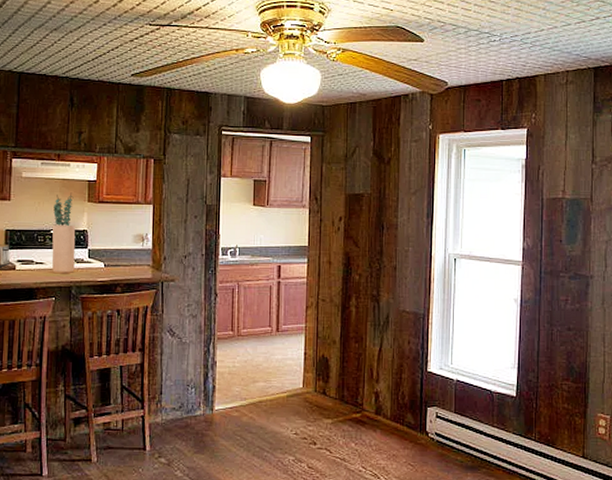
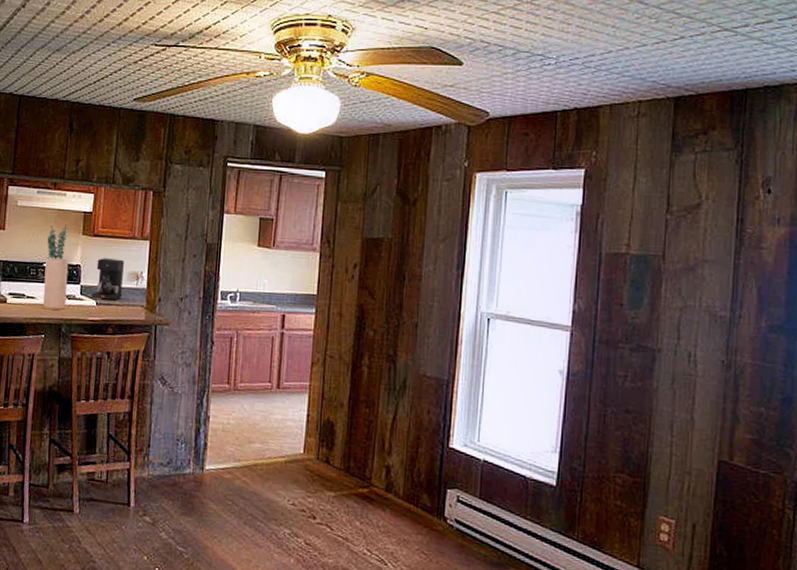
coffee maker: none [100,223,129,261] -> present [92,258,124,300]

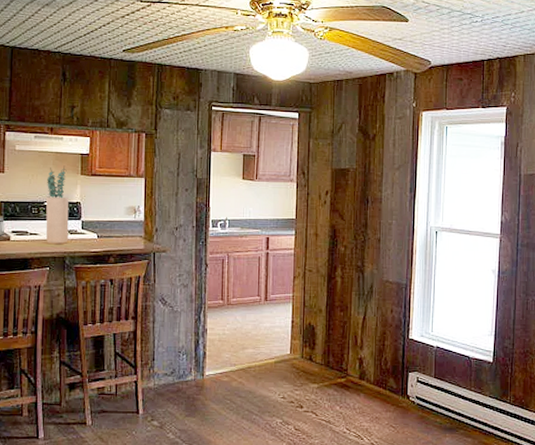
coffee maker: present [92,258,124,300] -> none [93,195,122,233]

